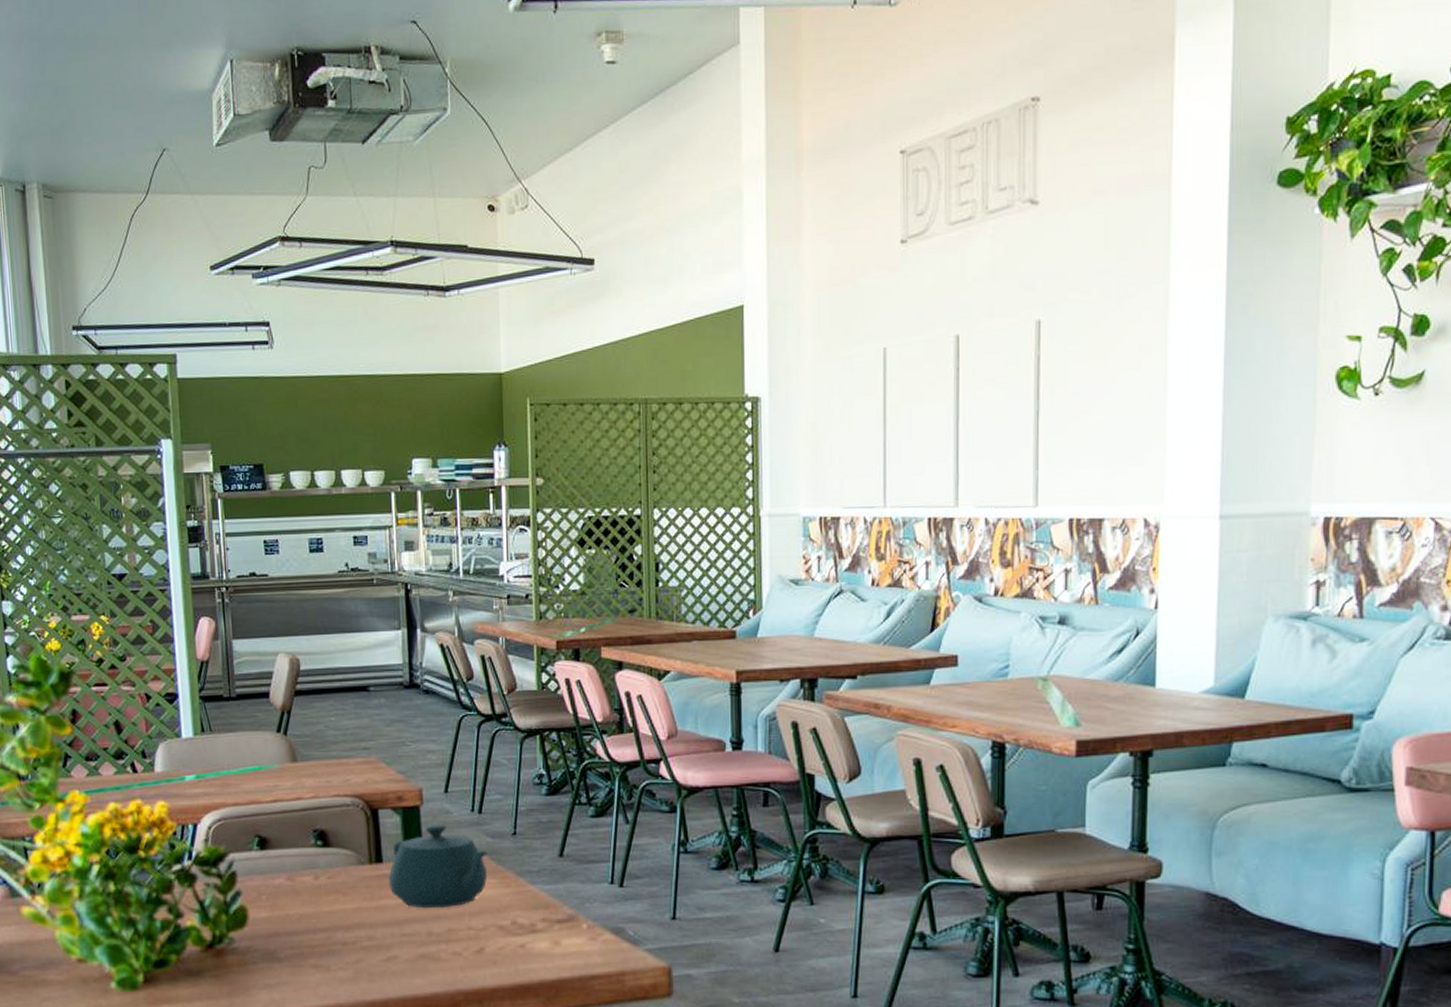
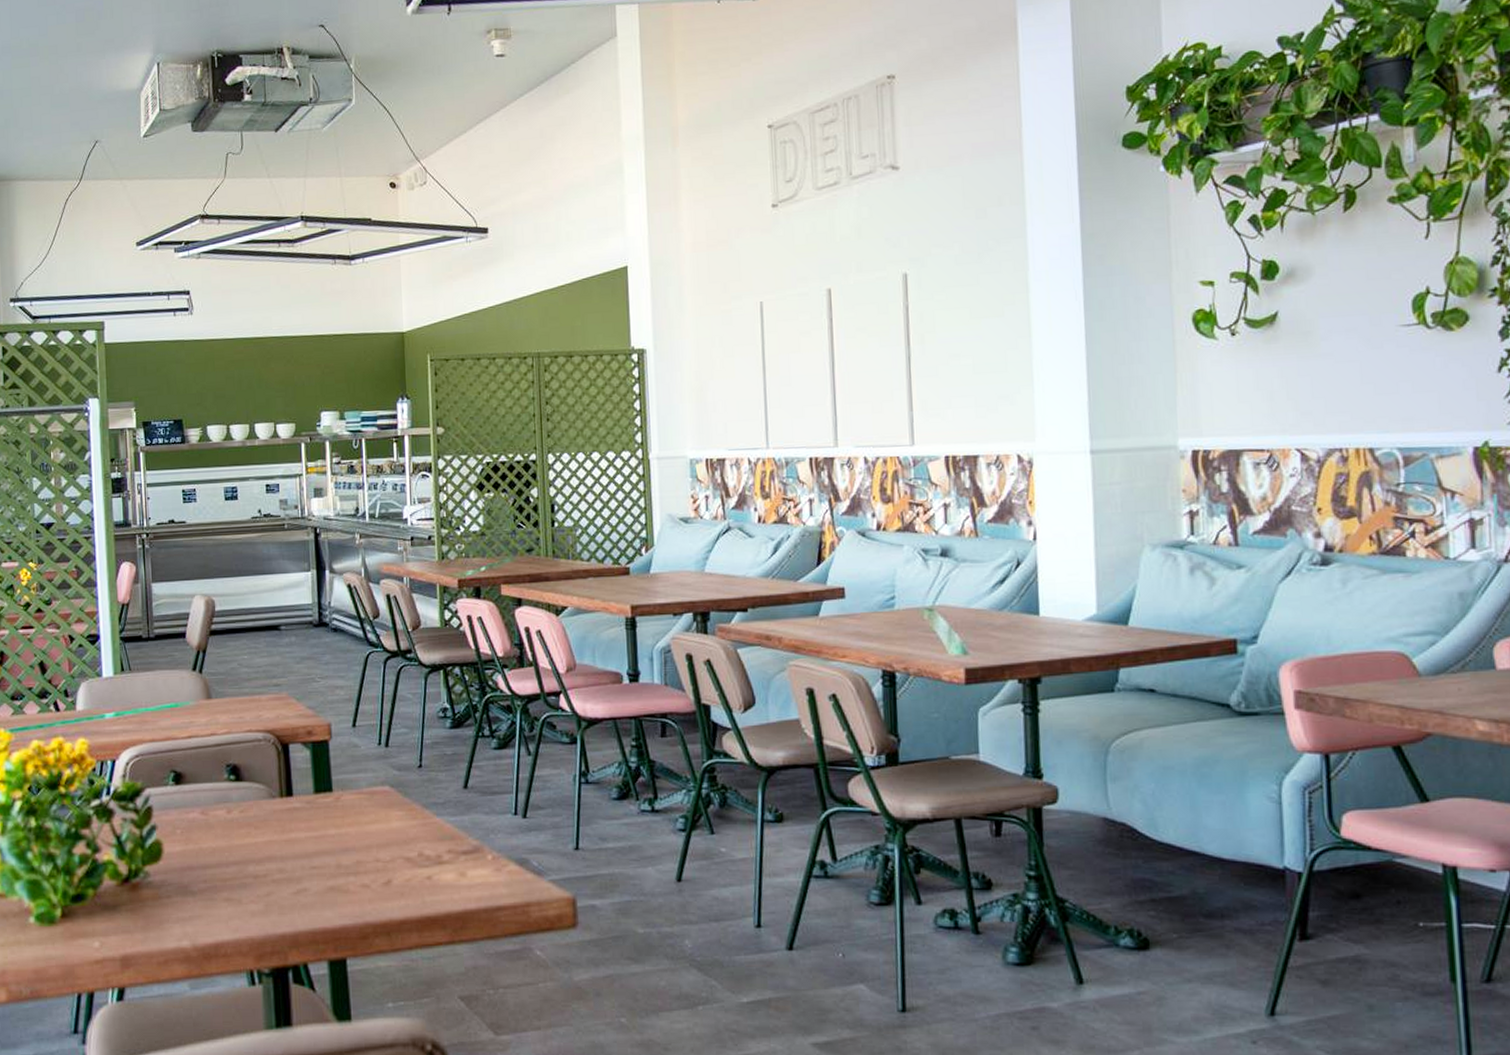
teapot: present [388,825,488,909] -> none [298,758,395,841]

